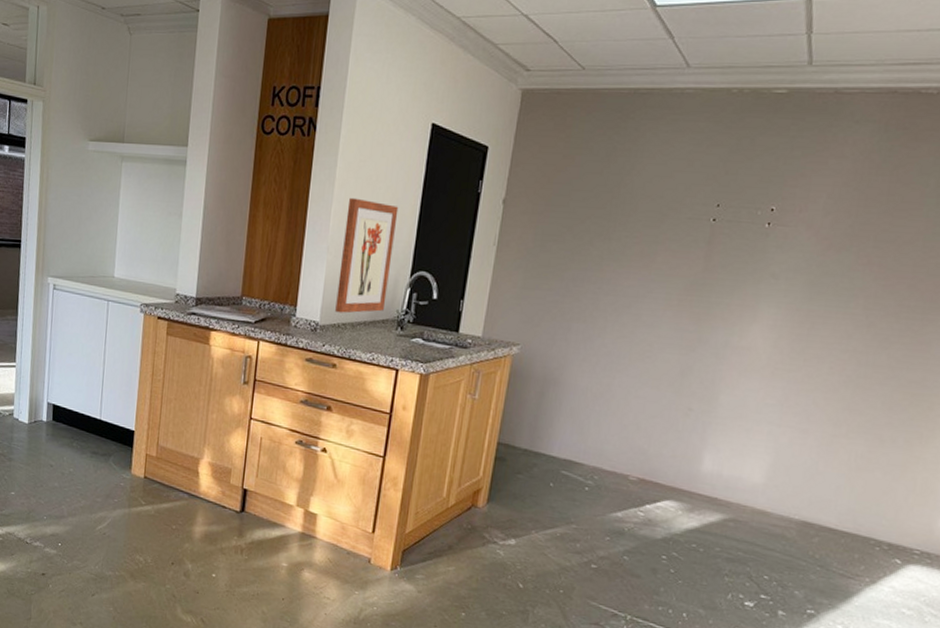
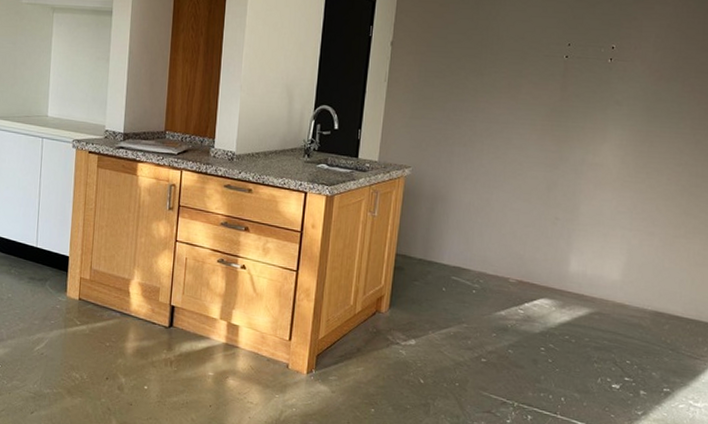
wall art: present [335,197,399,314] -> none [249,42,302,144]

